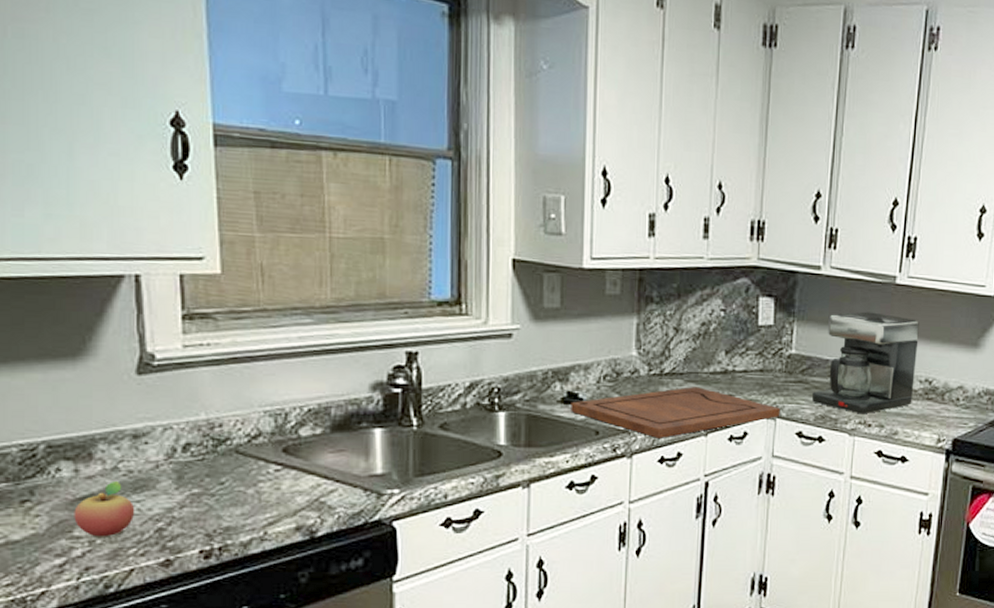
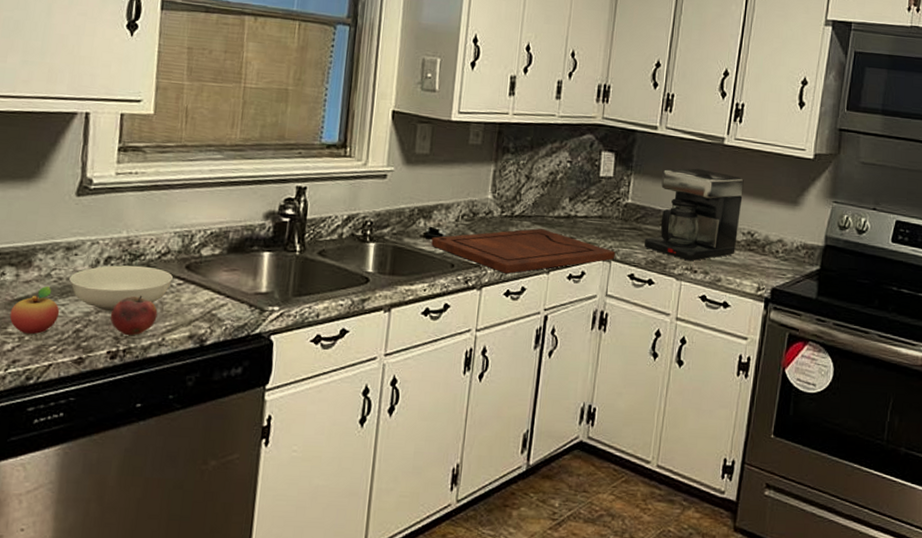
bowl: none [142,451,270,506] -> present [69,265,174,312]
fruit: none [197,485,255,532] -> present [110,295,158,336]

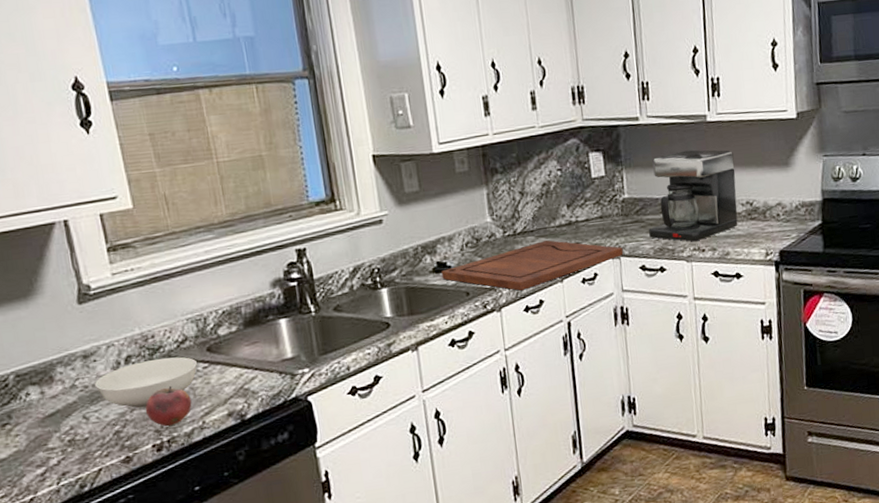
fruit: present [9,285,60,335] -> none [45,396,95,446]

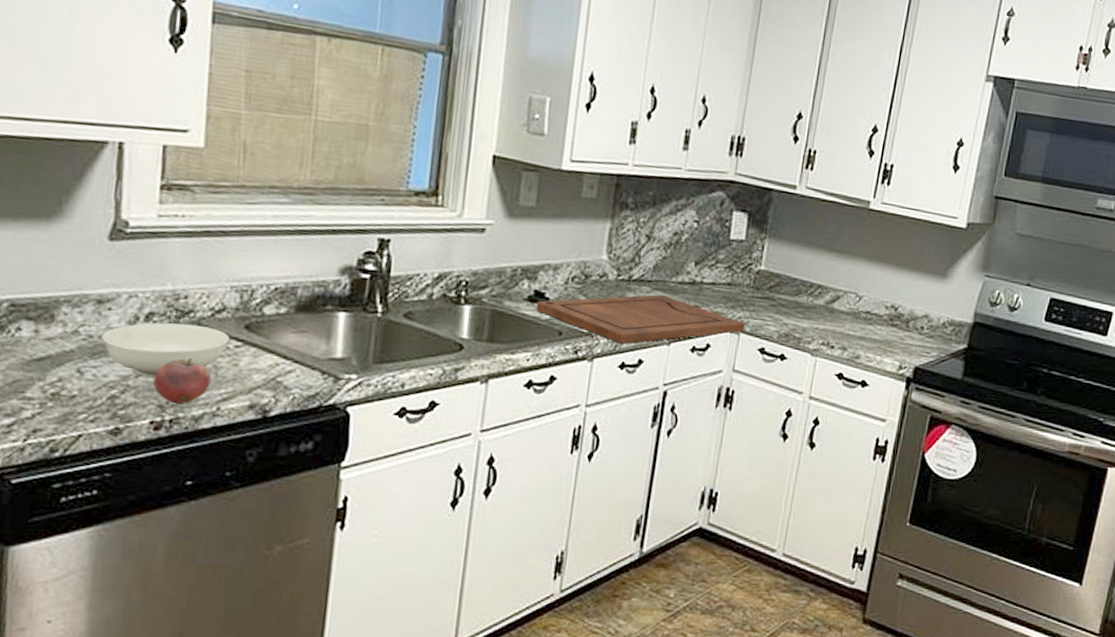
coffee maker: present [649,150,738,242] -> none [777,233,890,336]

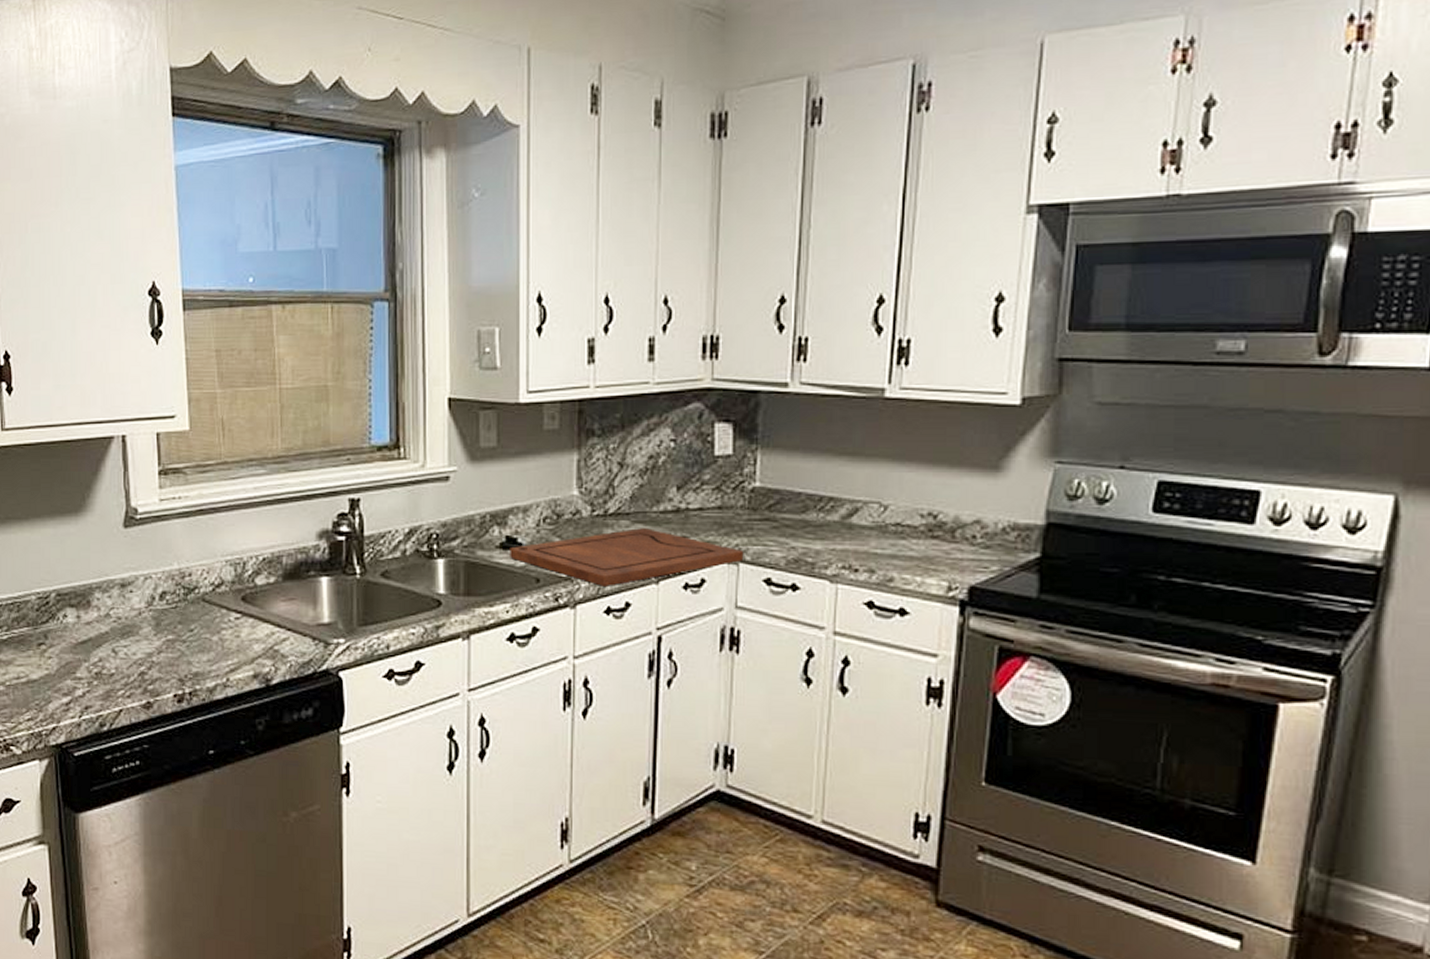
bowl: present [102,322,230,376] -> none [128,599,231,652]
fruit: present [153,357,211,404] -> none [172,632,219,677]

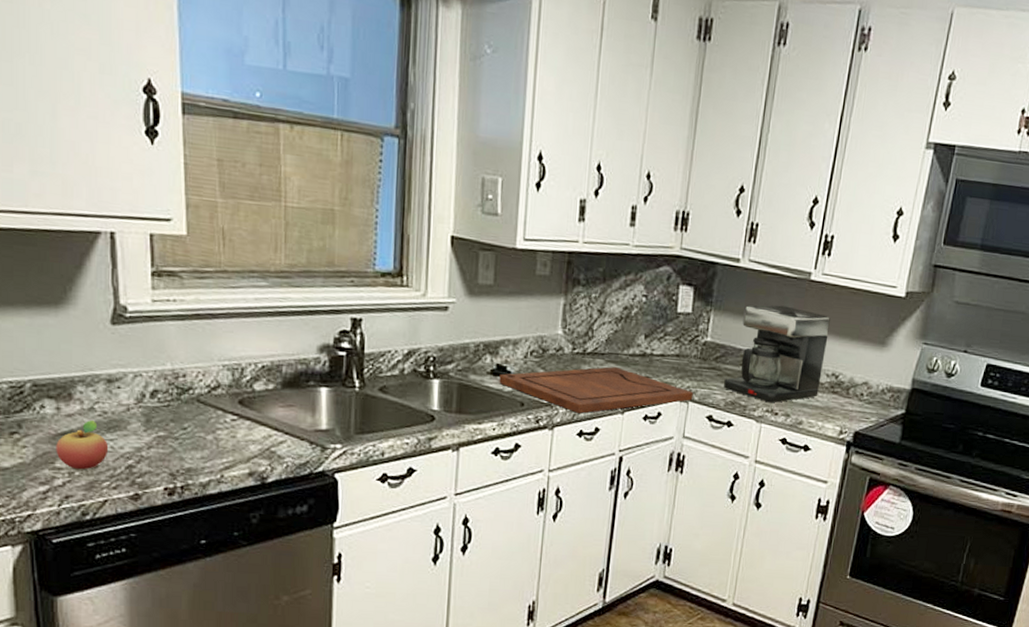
fruit: none [77,626,123,679] -> present [56,419,109,470]
coffee maker: none [783,433,917,557] -> present [724,305,830,403]

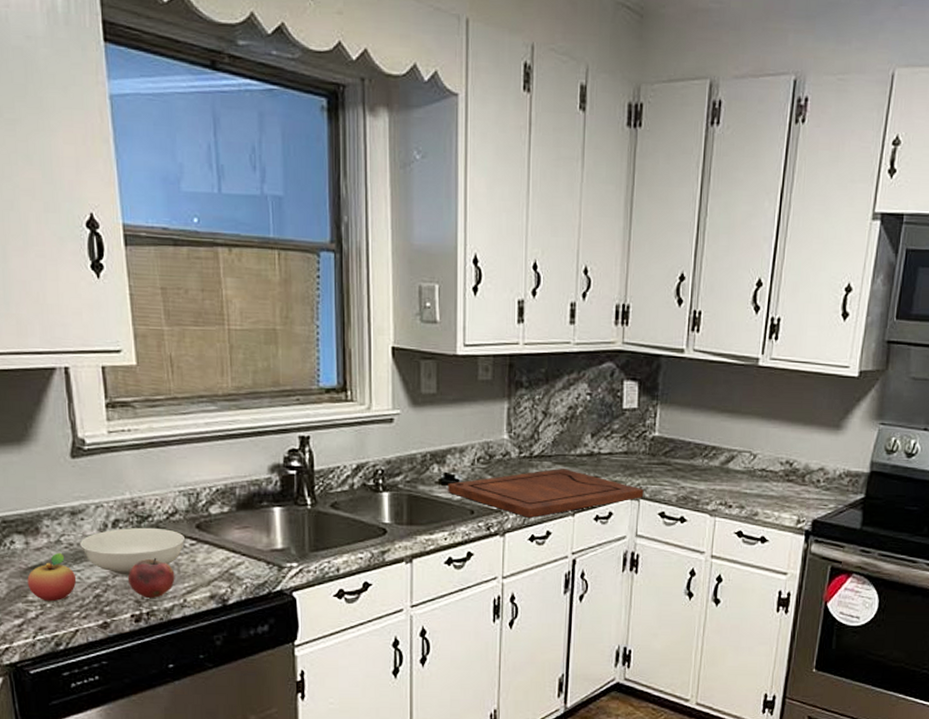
bowl: none [115,399,227,448] -> present [80,527,186,576]
fruit: none [163,430,213,473] -> present [127,557,175,599]
coffee maker: present [724,305,830,403] -> none [675,394,781,496]

